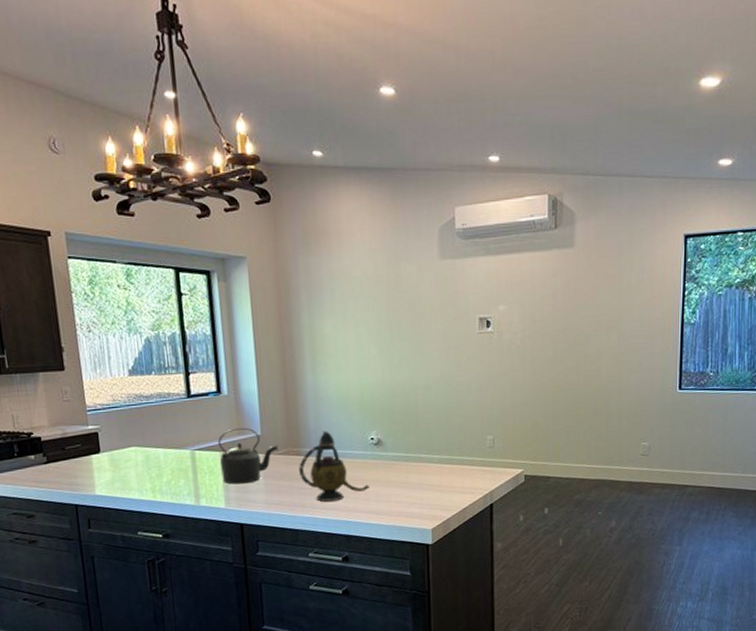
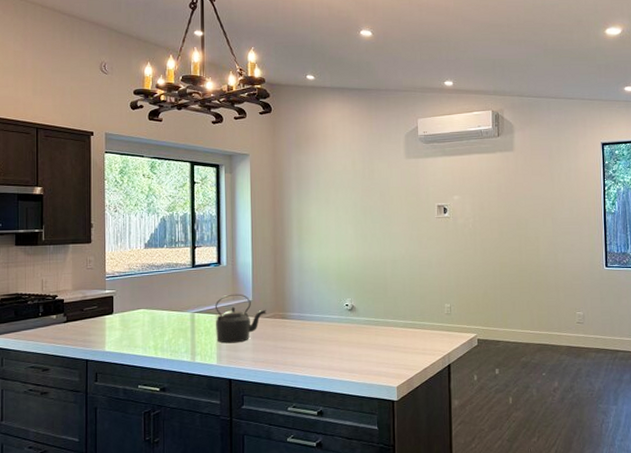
teapot: present [299,431,369,502] -> none [283,298,343,360]

